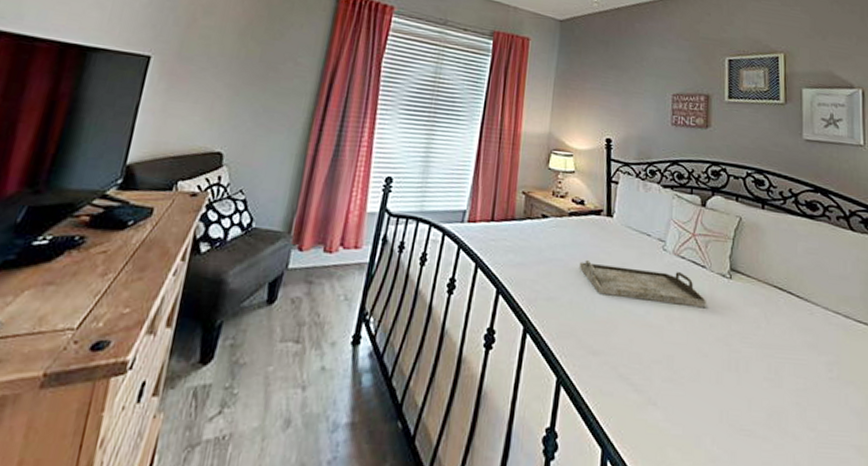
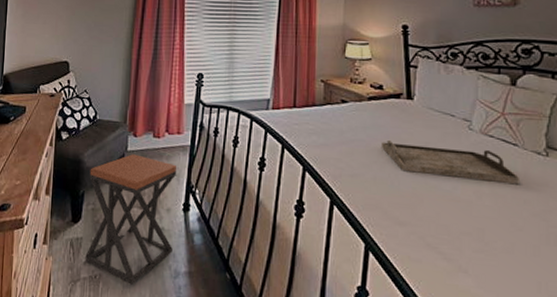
stool: none [211,273,349,445] -> present [85,154,176,285]

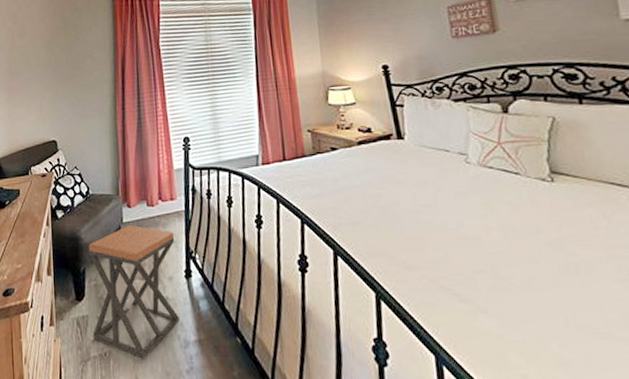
serving tray: present [380,139,521,185] -> none [377,182,529,215]

